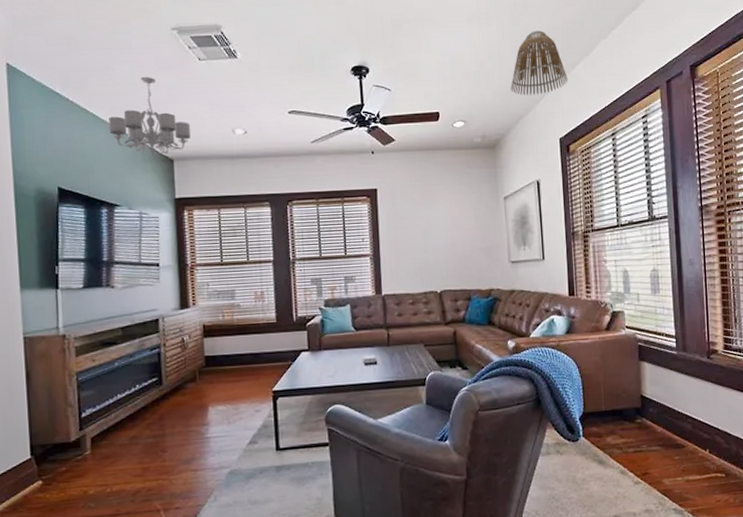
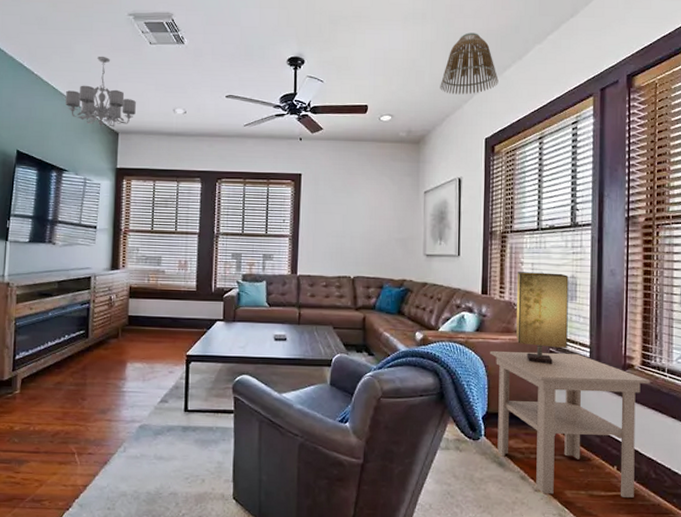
side table: none [582,344,733,486] -> present [490,351,650,498]
table lamp: none [601,267,655,359] -> present [515,272,569,364]

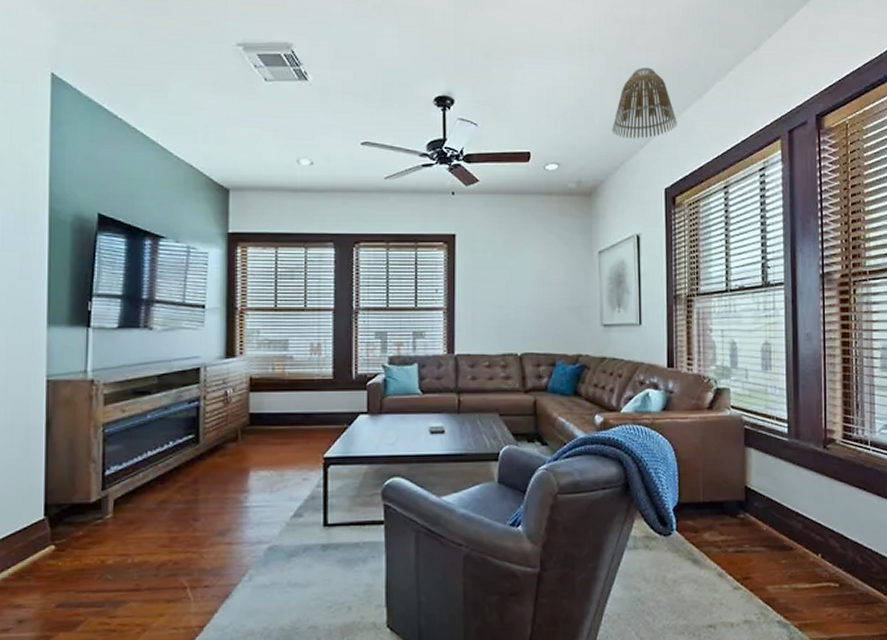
chandelier: present [65,56,136,127] -> none [160,95,250,183]
side table: present [490,351,650,498] -> none [679,429,853,592]
table lamp: present [515,272,569,364] -> none [705,340,763,444]

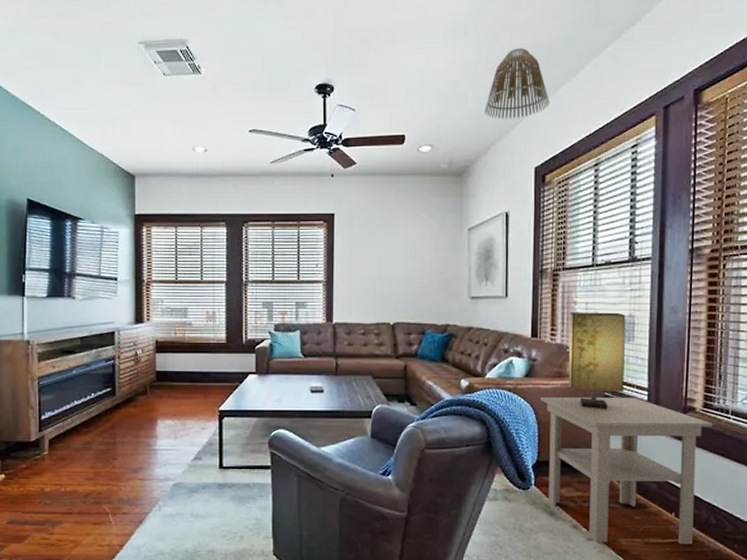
side table: none [679,429,853,592] -> present [540,397,713,544]
table lamp: none [705,340,763,444] -> present [568,312,626,409]

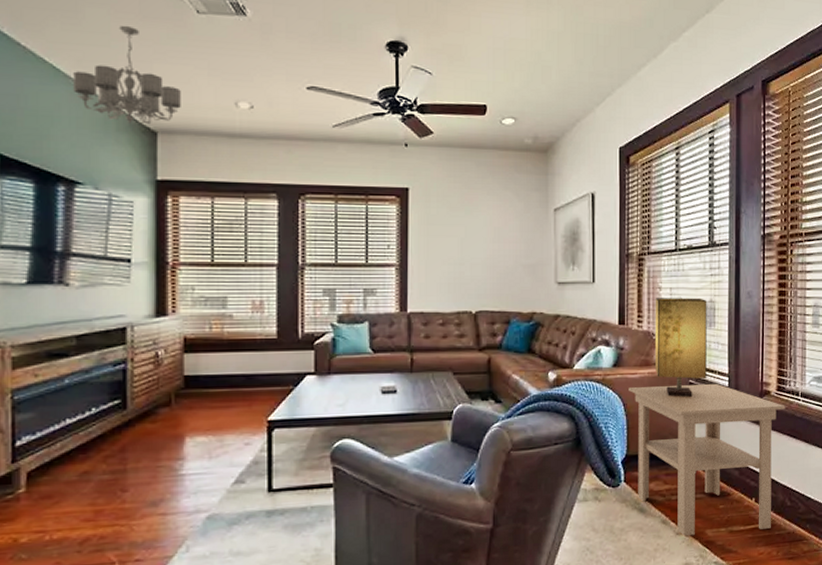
chandelier: none [76,91,152,170] -> present [73,25,181,125]
lamp shade: present [484,48,550,119] -> none [569,23,633,97]

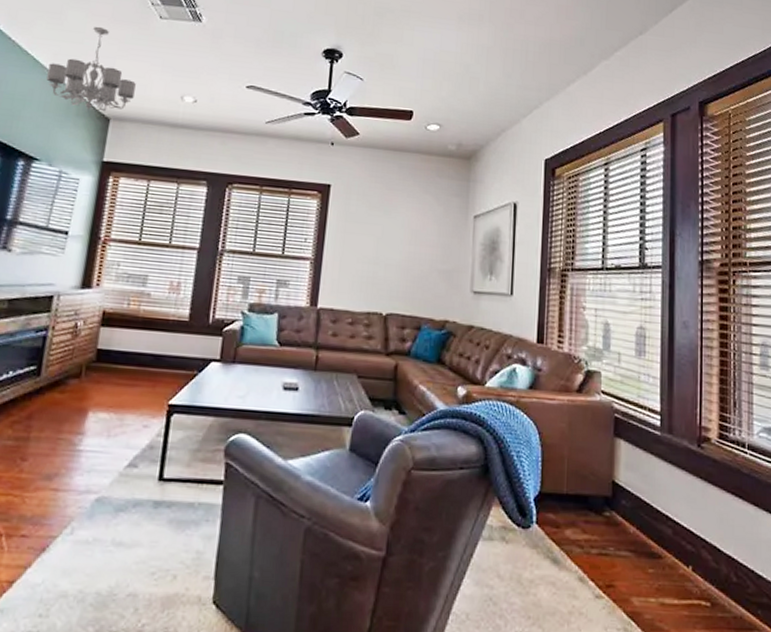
side table: present [628,383,785,537] -> none [545,414,729,608]
table lamp: present [654,298,707,397] -> none [575,318,637,433]

